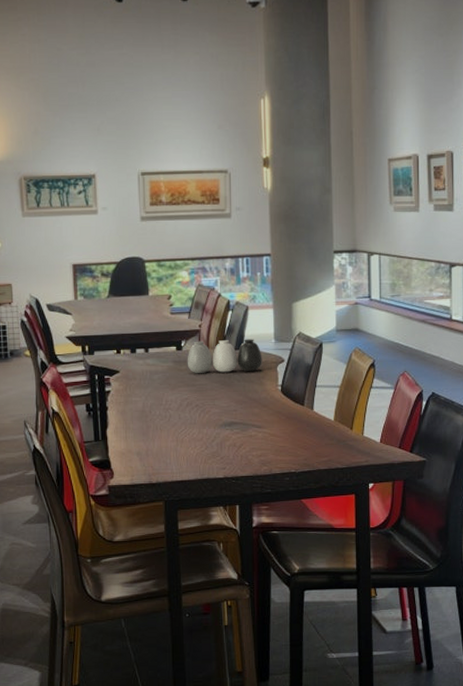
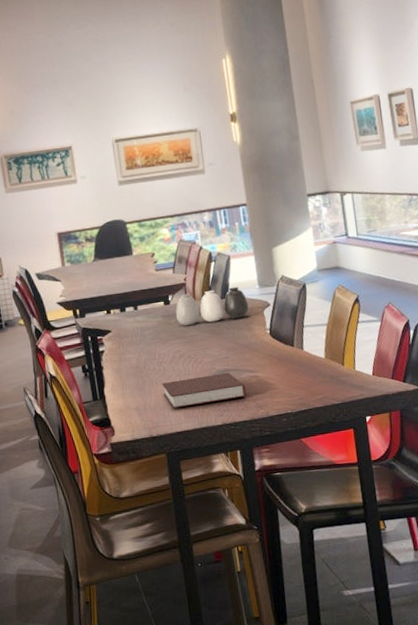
notebook: none [166,425,251,457] -> present [162,372,247,409]

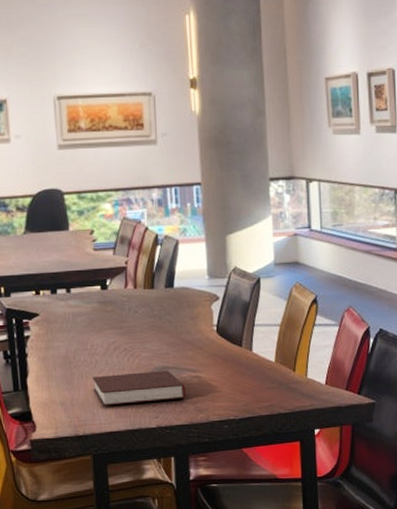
vase: present [175,286,249,326] -> none [113,275,196,314]

